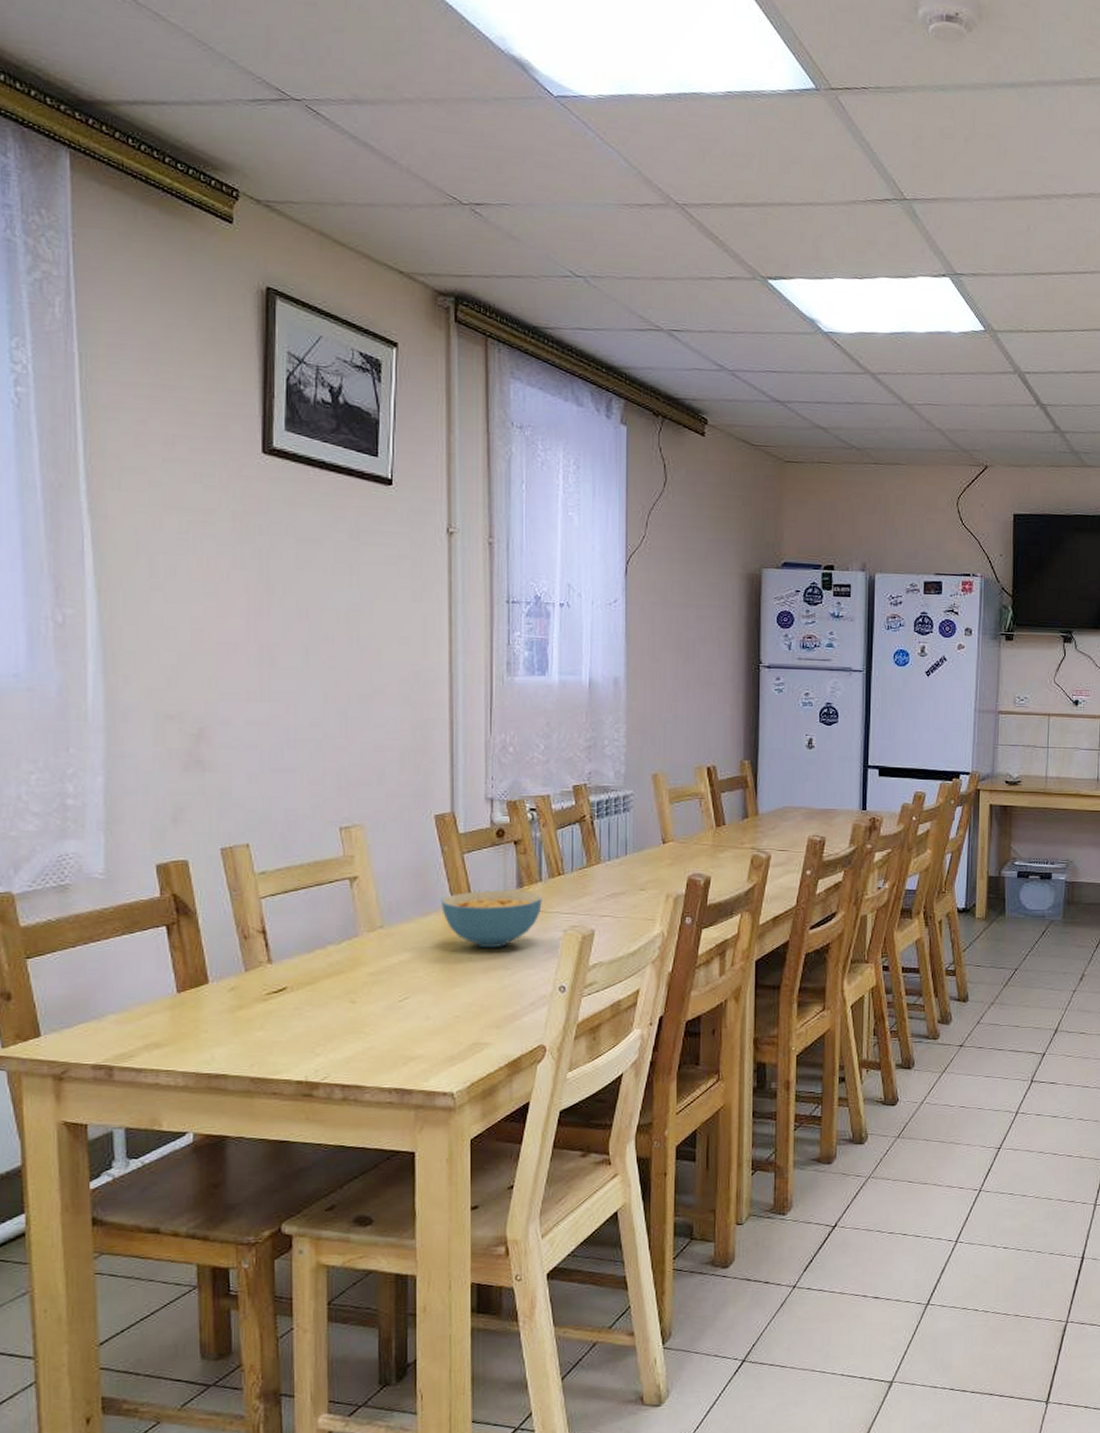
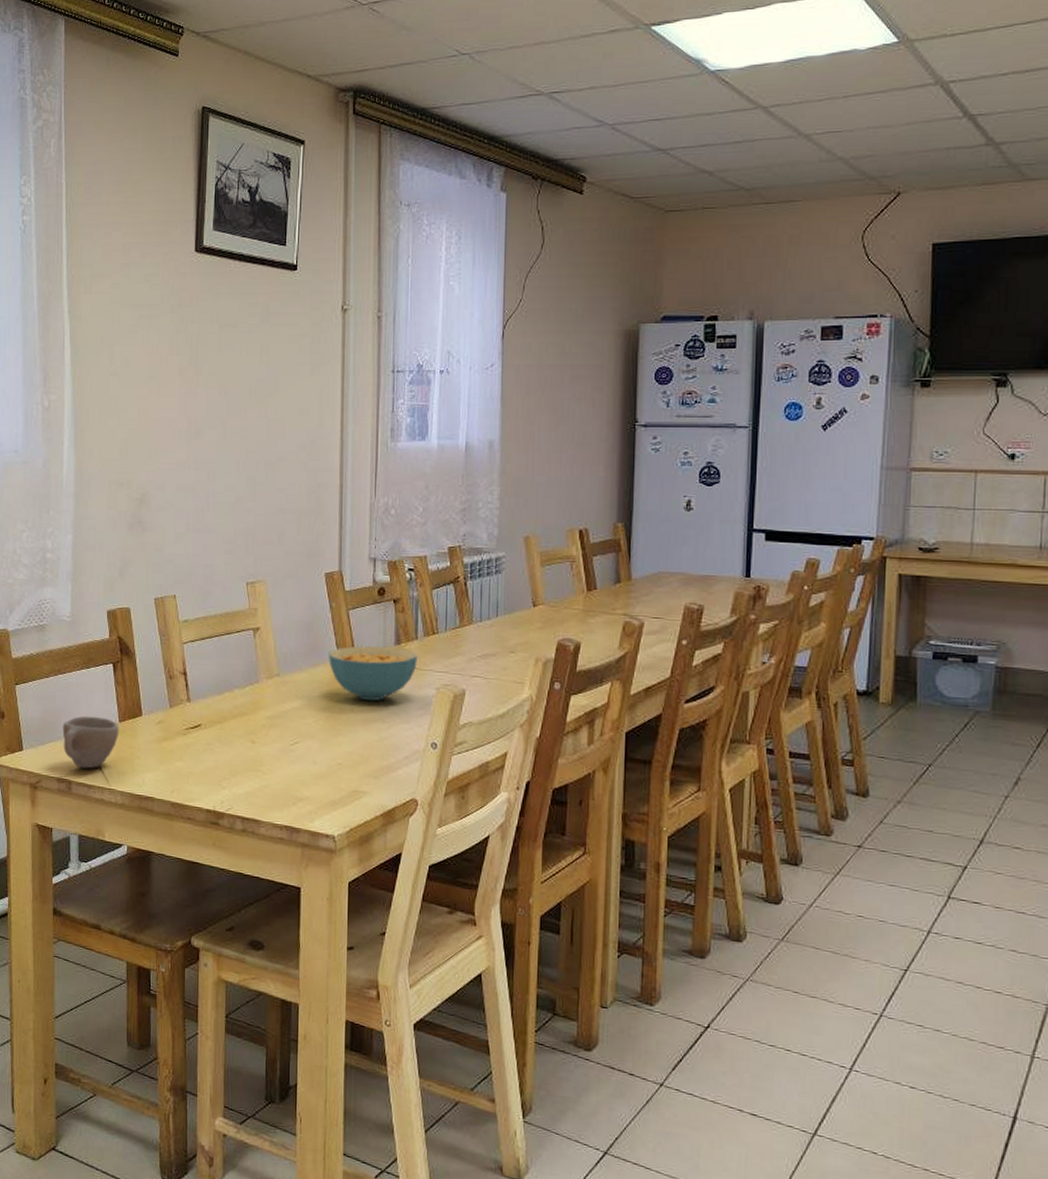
cup: none [97,988,178,1051] -> present [62,715,119,769]

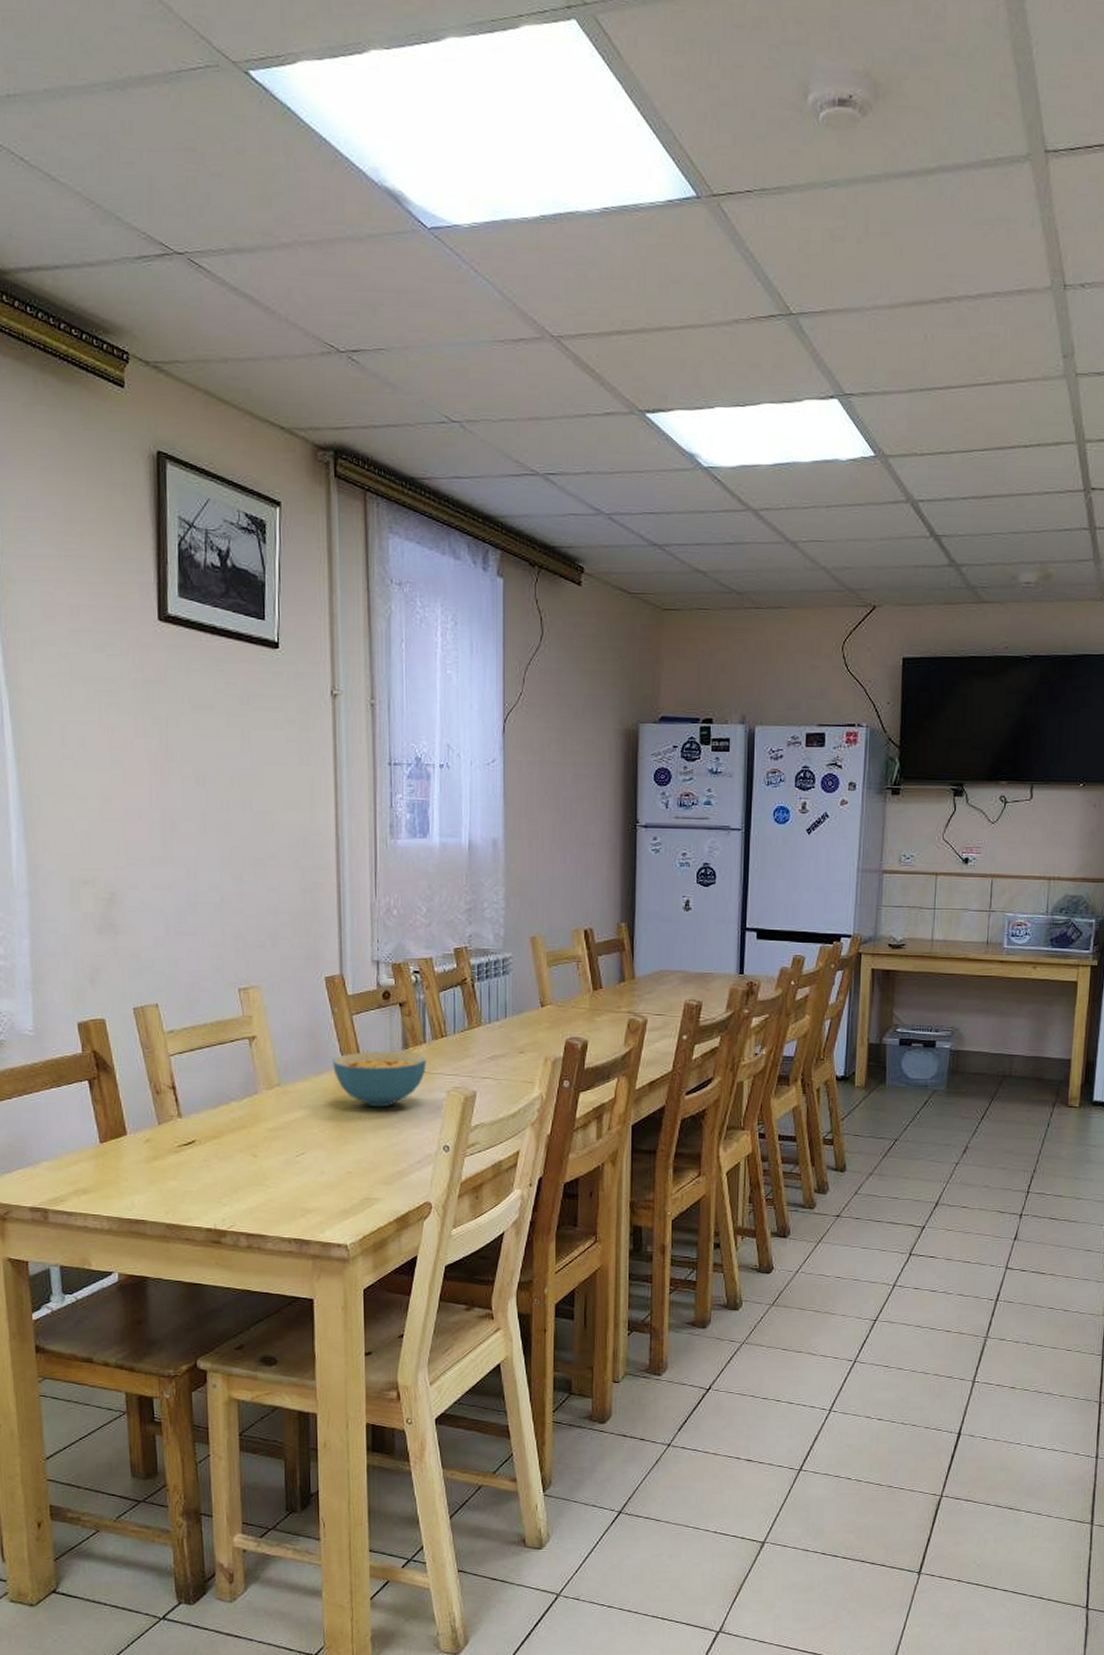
cup: present [62,715,119,769] -> none [32,1138,101,1195]

